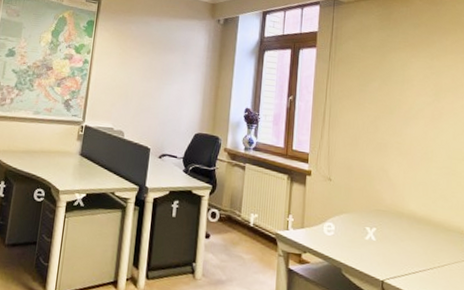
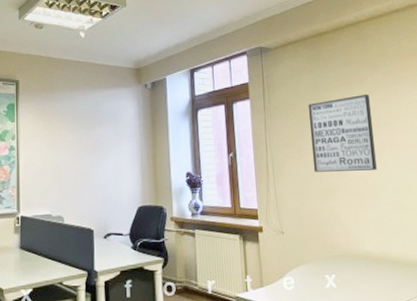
wall art: none [369,58,436,134] -> present [307,94,377,172]

